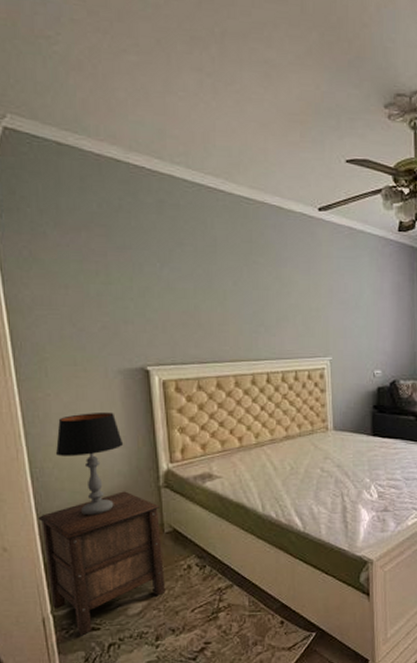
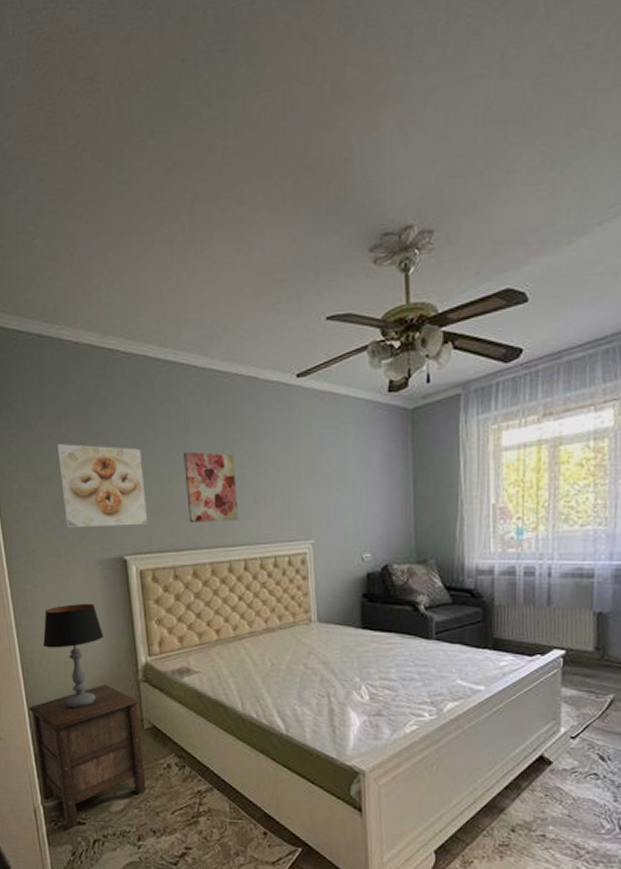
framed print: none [75,254,172,338] -> present [56,444,148,528]
wall art: none [210,270,261,338] -> present [184,451,238,522]

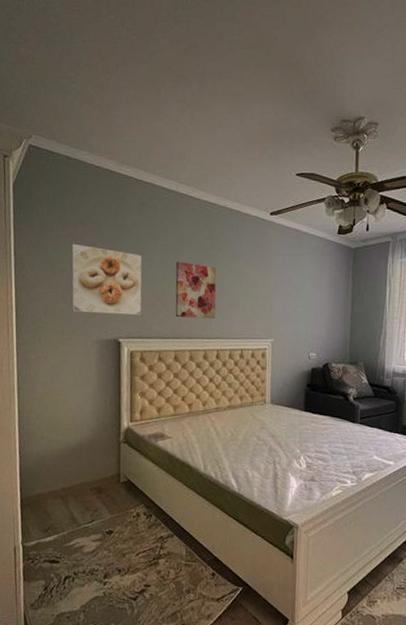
nightstand: present [29,684,146,830] -> none [20,443,118,567]
table lamp: present [42,603,104,709] -> none [39,374,95,462]

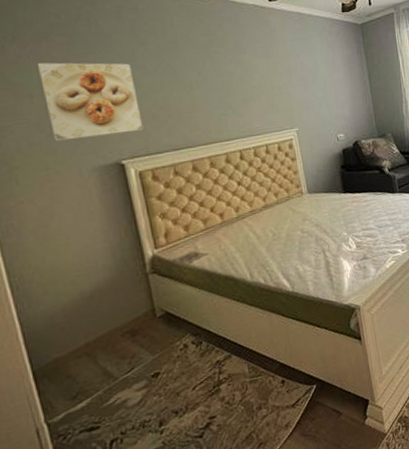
wall art: present [175,261,217,320] -> none [174,63,230,124]

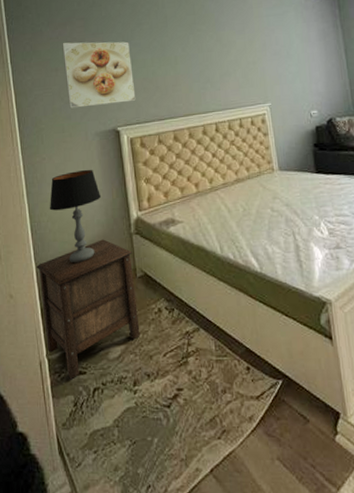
nightstand: none [22,284,164,439] -> present [36,239,140,380]
table lamp: none [34,209,106,316] -> present [49,169,102,263]

